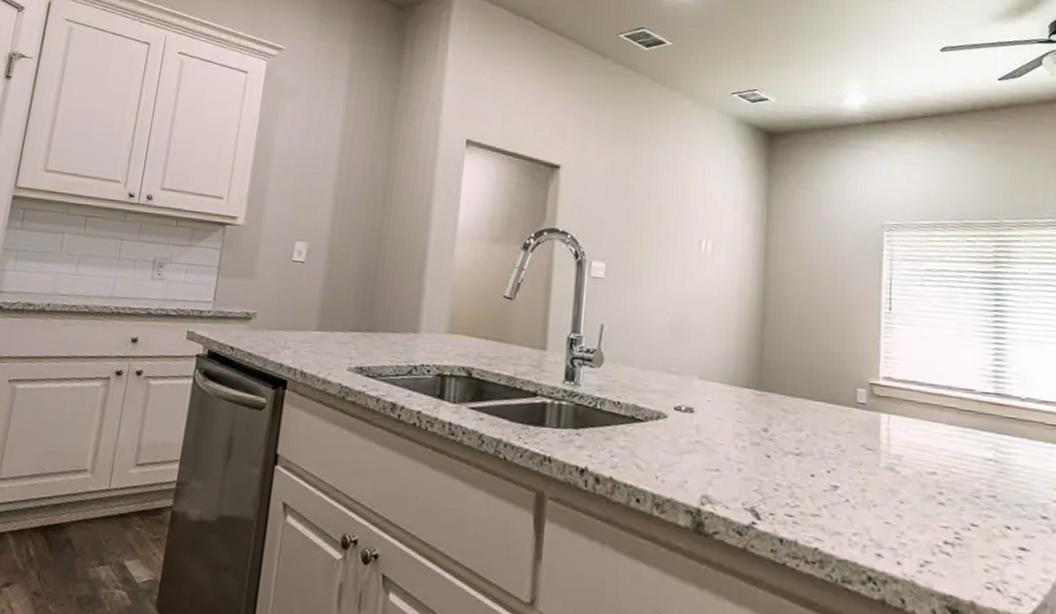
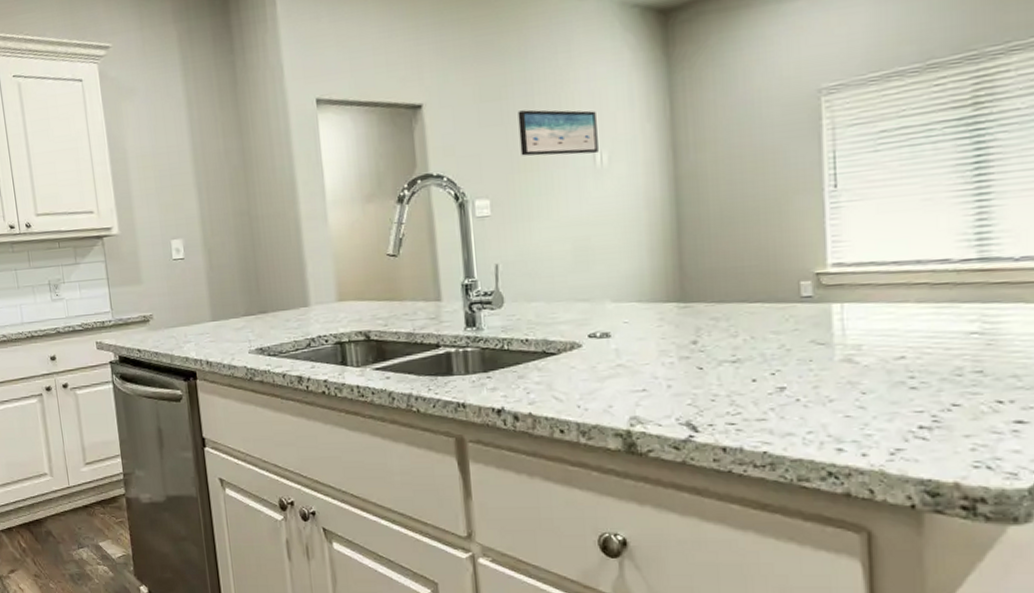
wall art: none [638,190,706,241] -> present [517,109,598,156]

